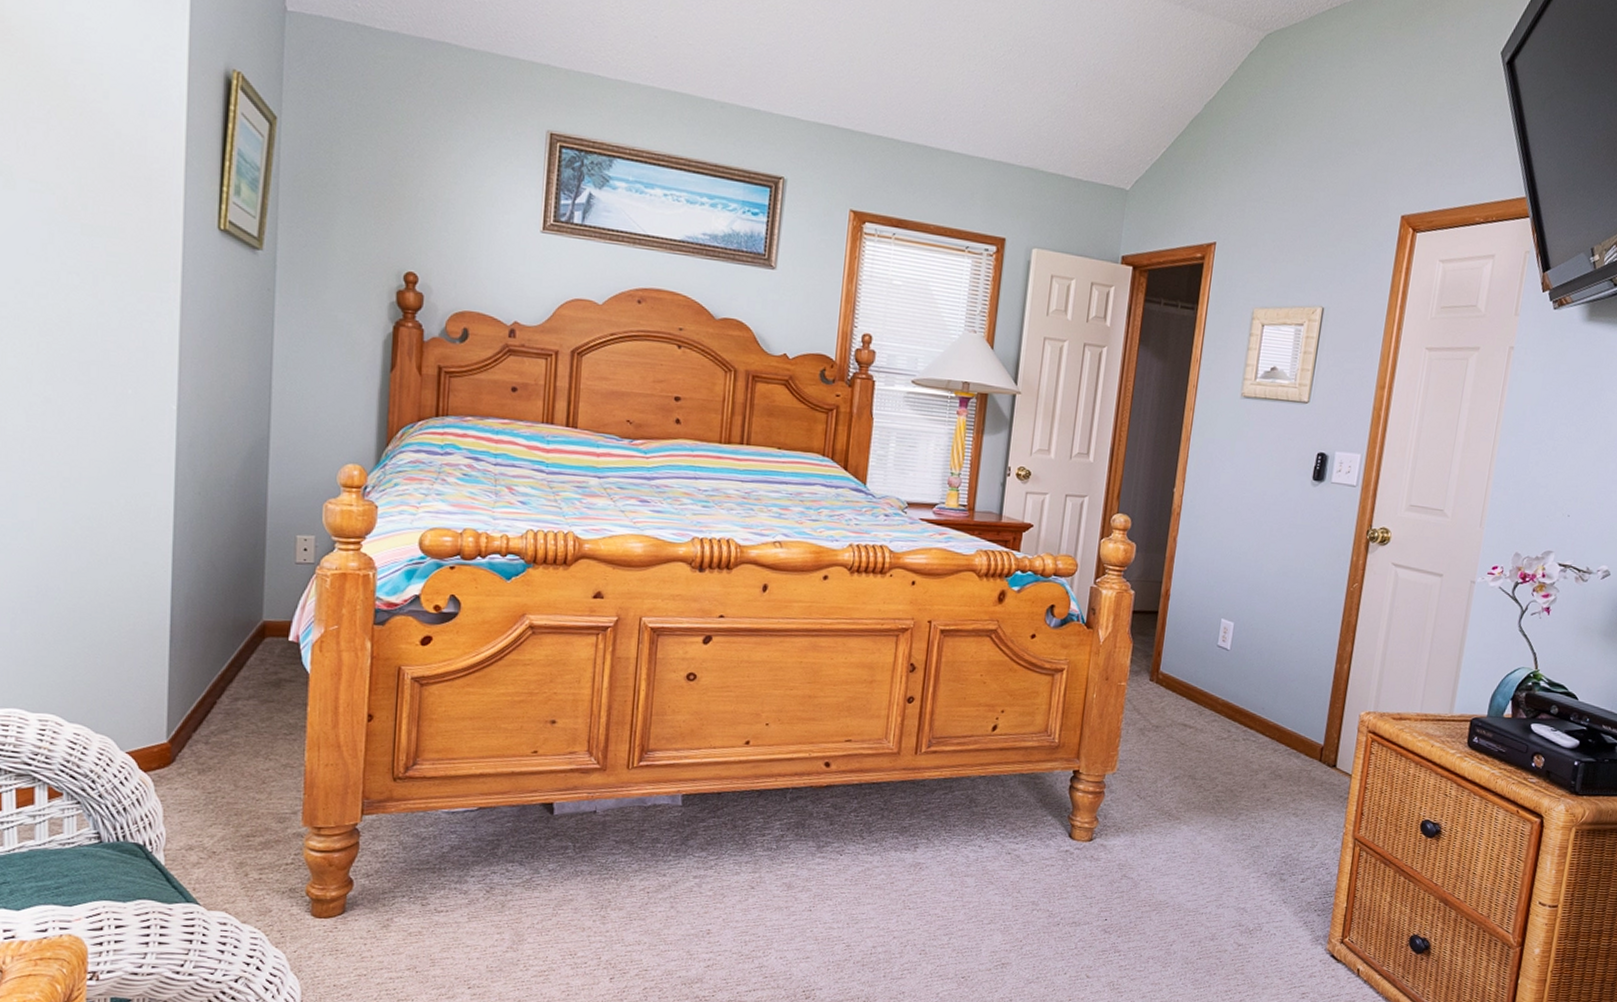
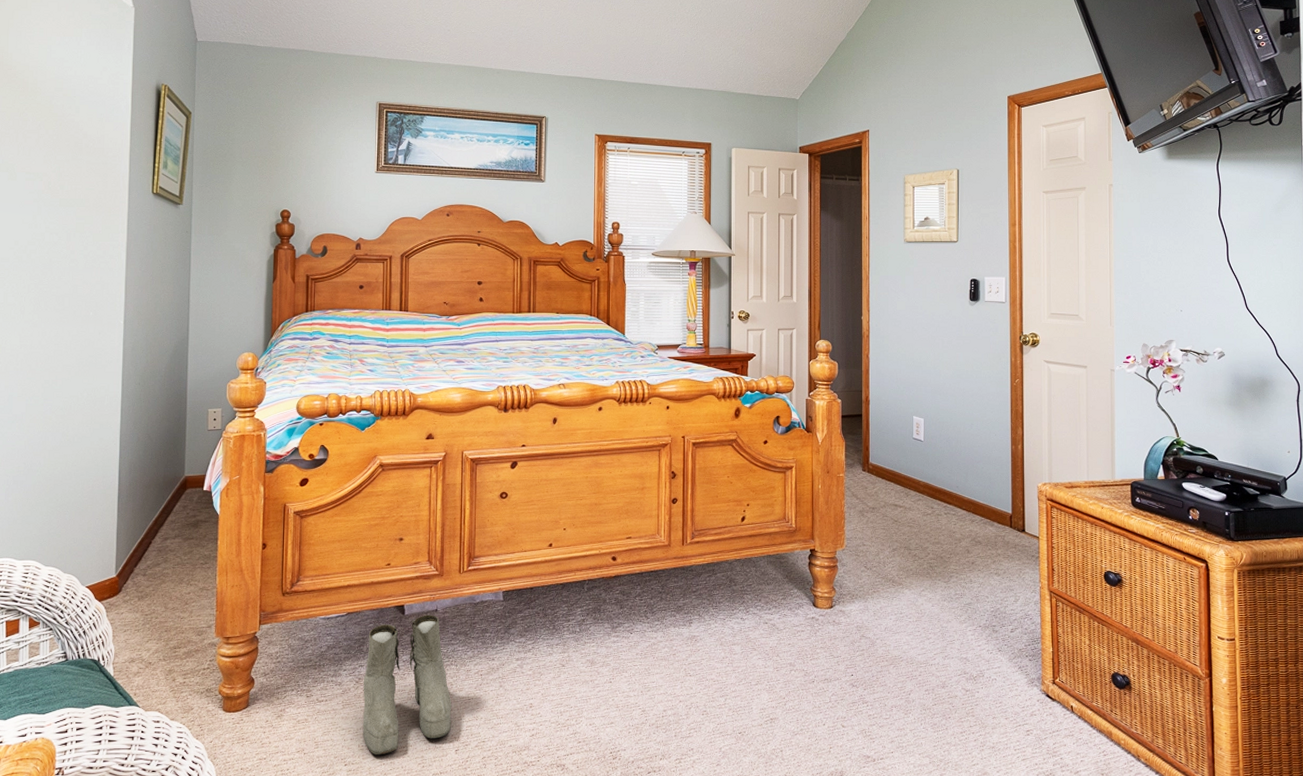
boots: none [493,816,609,979] -> present [363,615,452,756]

